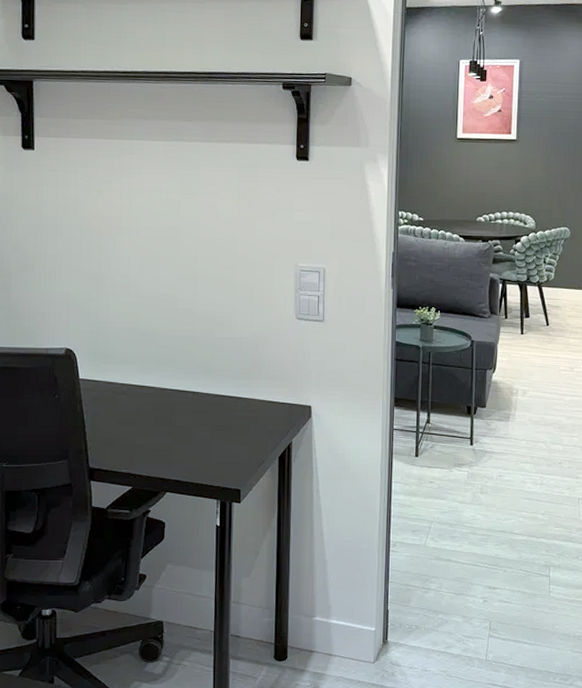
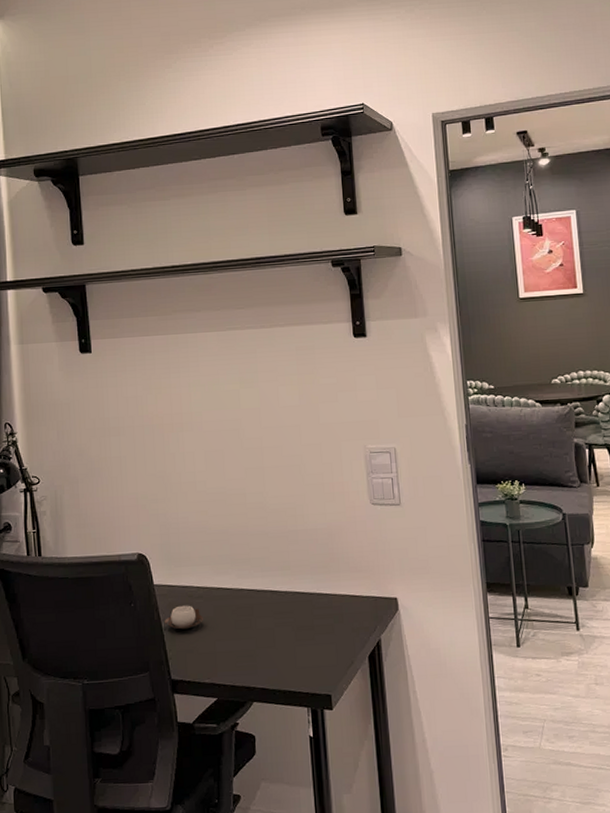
cup: none [86,400,126,422] -> present [163,605,204,630]

